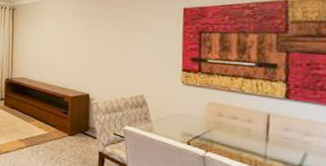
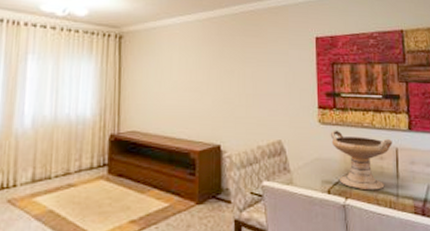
decorative bowl: none [193,91,265,149] -> present [330,130,393,191]

